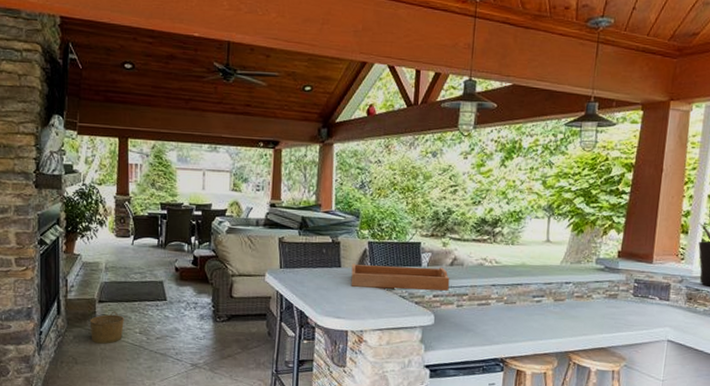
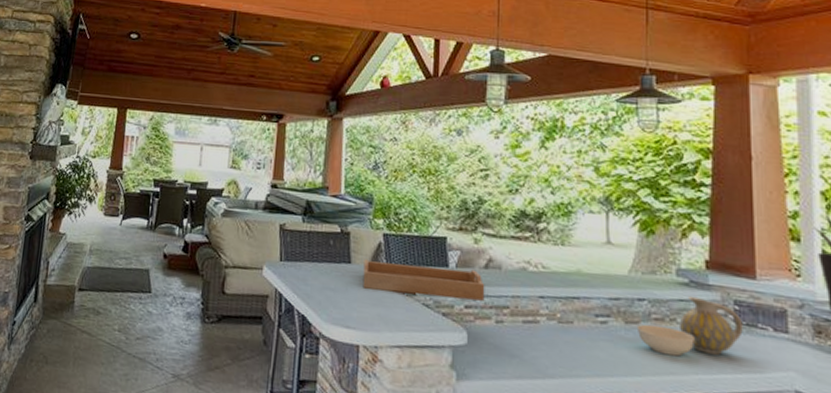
basket: present [90,311,124,344] -> none [66,302,104,342]
bowl: none [562,300,604,322] -> present [636,324,696,357]
pitcher: none [594,278,639,319] -> present [680,295,743,355]

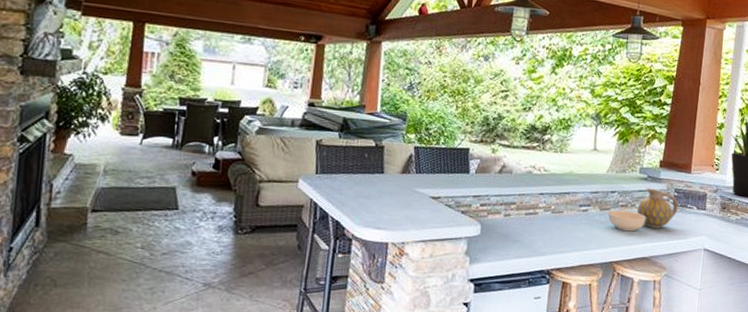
serving tray: present [362,259,485,301] -> none [393,169,498,200]

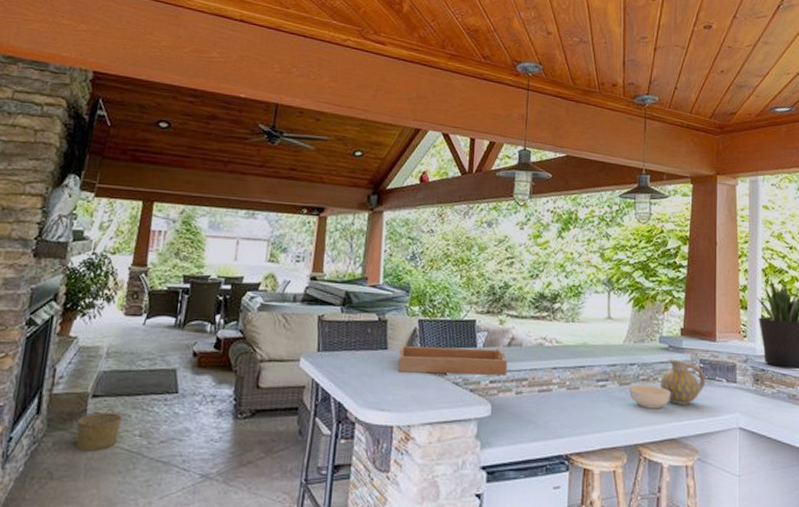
basket: none [77,222,123,262] -> present [76,408,122,452]
serving tray: none [393,169,498,200] -> present [398,344,508,376]

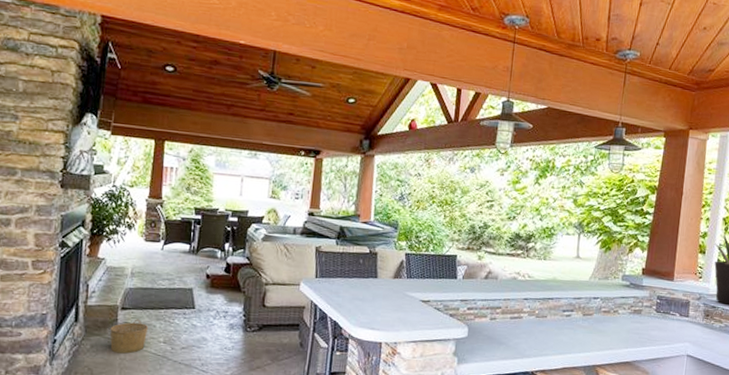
serving tray: present [398,344,508,376] -> none [386,274,484,304]
bowl: present [628,384,672,409] -> none [590,315,630,337]
pitcher: present [660,358,706,405] -> none [620,294,661,334]

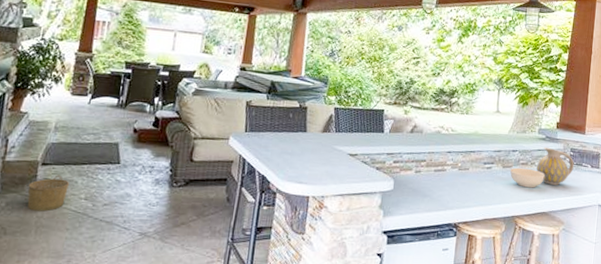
bowl: none [590,315,630,337] -> present [509,167,546,188]
pitcher: none [620,294,661,334] -> present [536,147,574,185]

